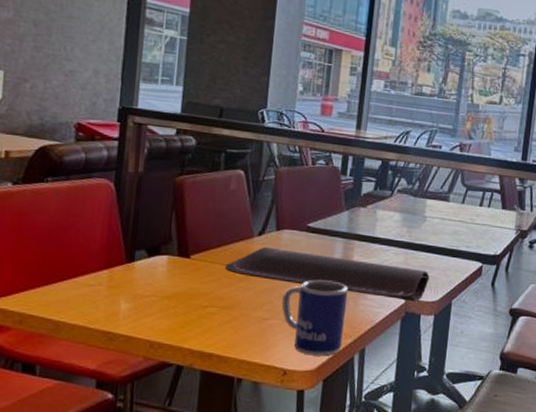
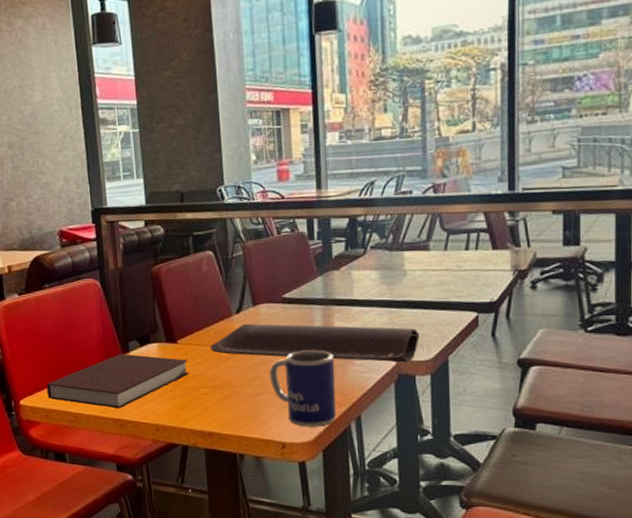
notebook: none [26,262,199,321] -> present [47,353,189,409]

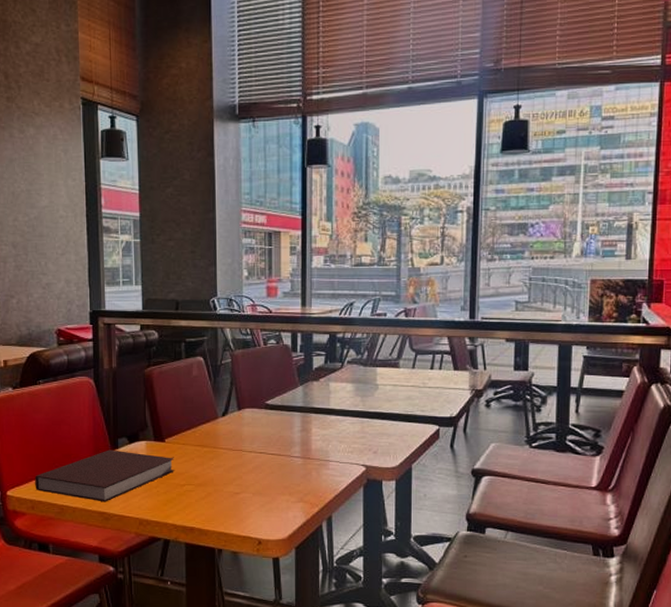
glasses case: present [210,323,420,363] -> none [195,426,387,468]
mug: present [269,350,336,427] -> none [250,454,310,525]

